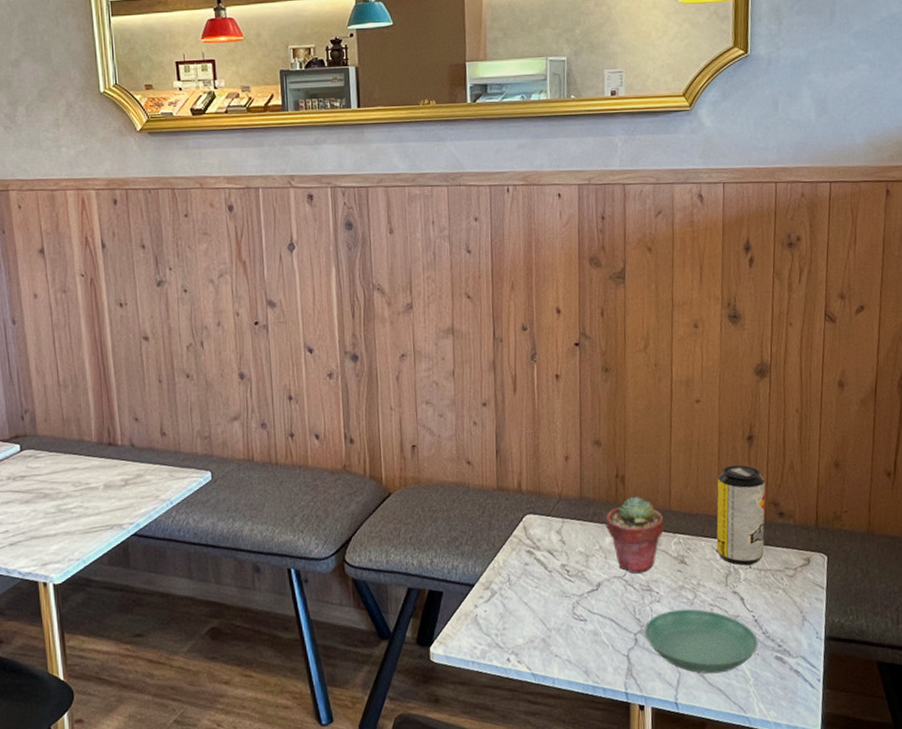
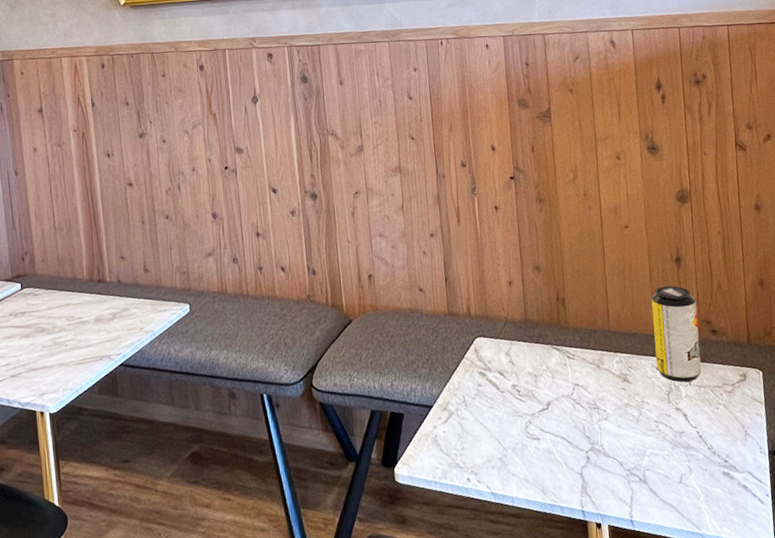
potted succulent: present [605,496,665,574] -> none [550,317,606,393]
saucer: present [644,609,758,674] -> none [595,426,705,491]

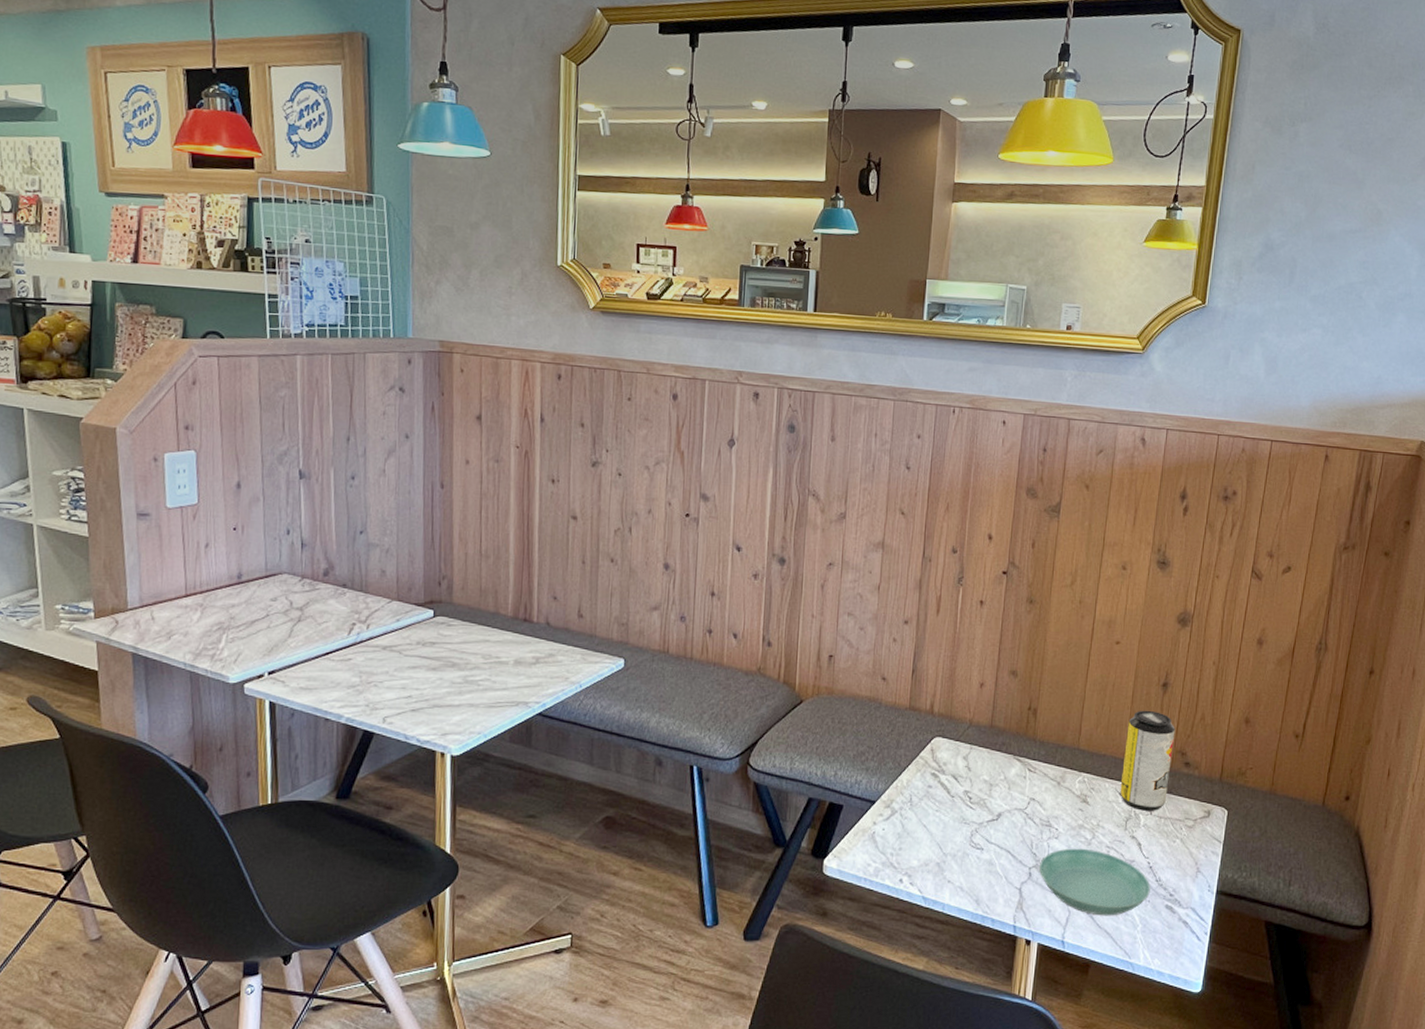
saucer: none [595,426,705,491] -> present [1039,848,1151,916]

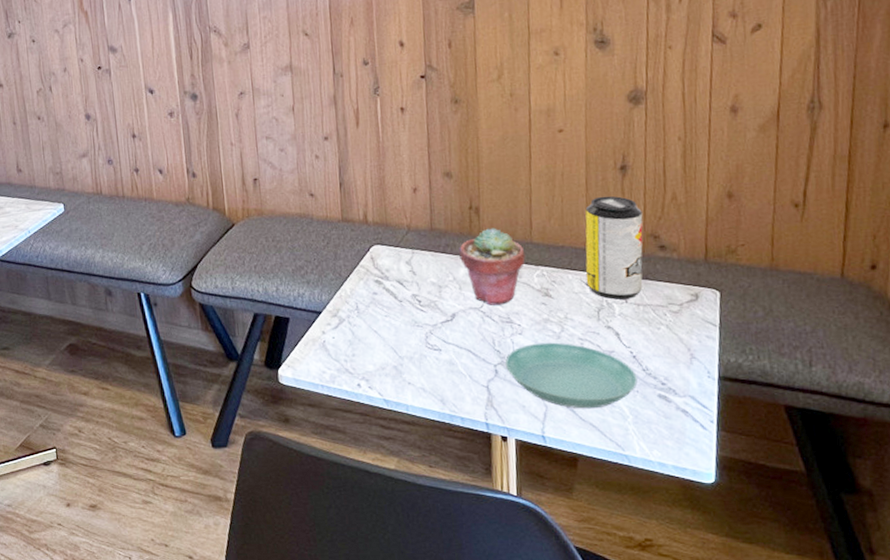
potted succulent: none [1013,730,1071,808] -> present [459,227,525,305]

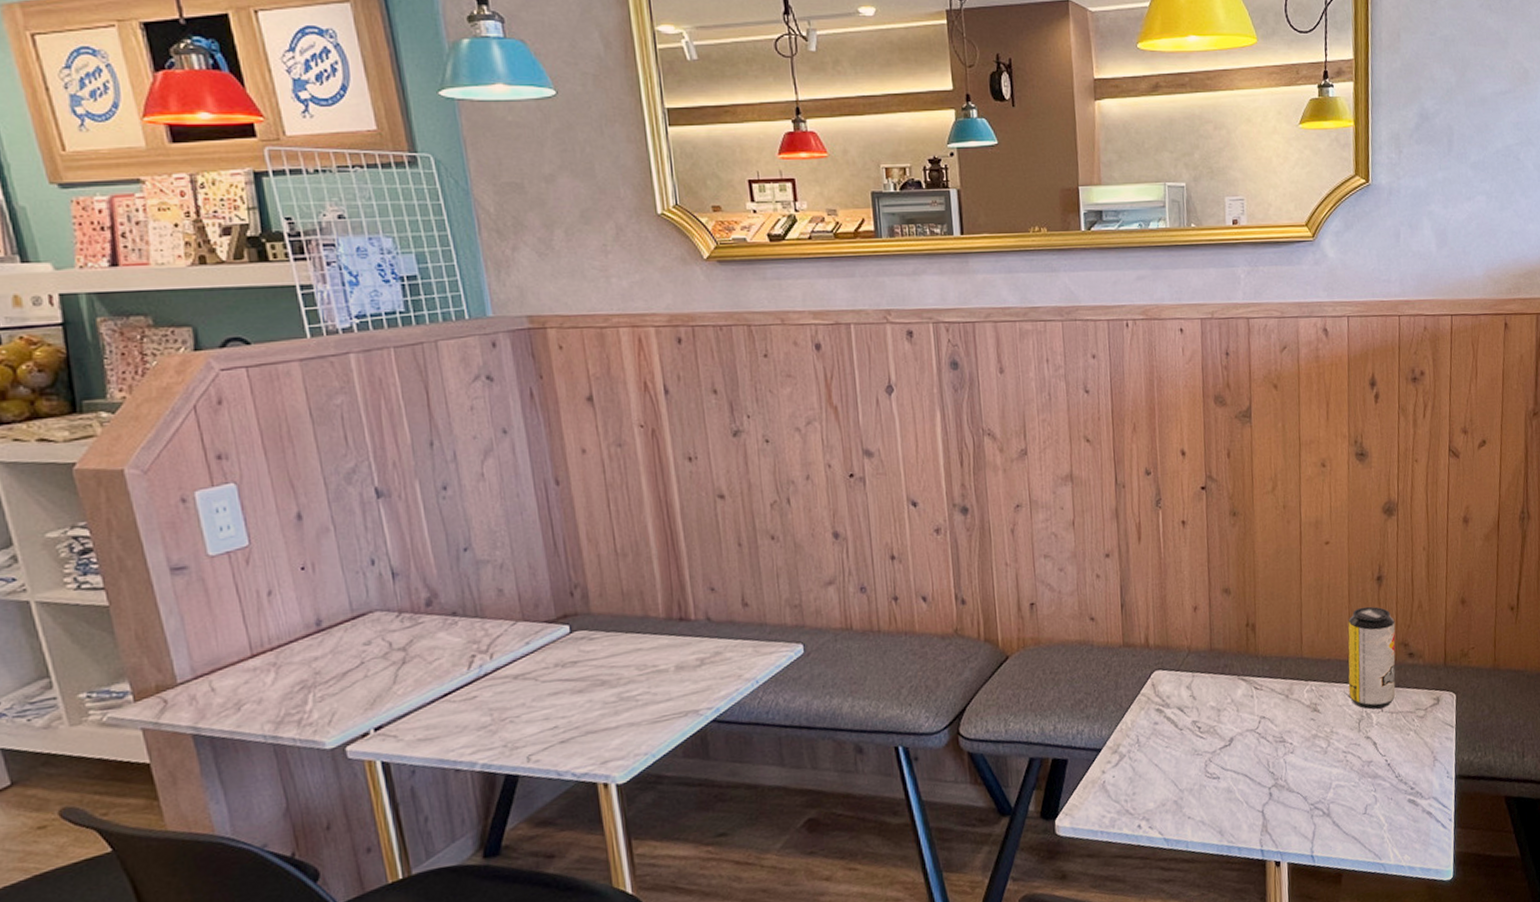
potted succulent: present [459,227,525,305] -> none [1237,644,1297,726]
saucer: present [505,342,638,409] -> none [1279,757,1392,823]

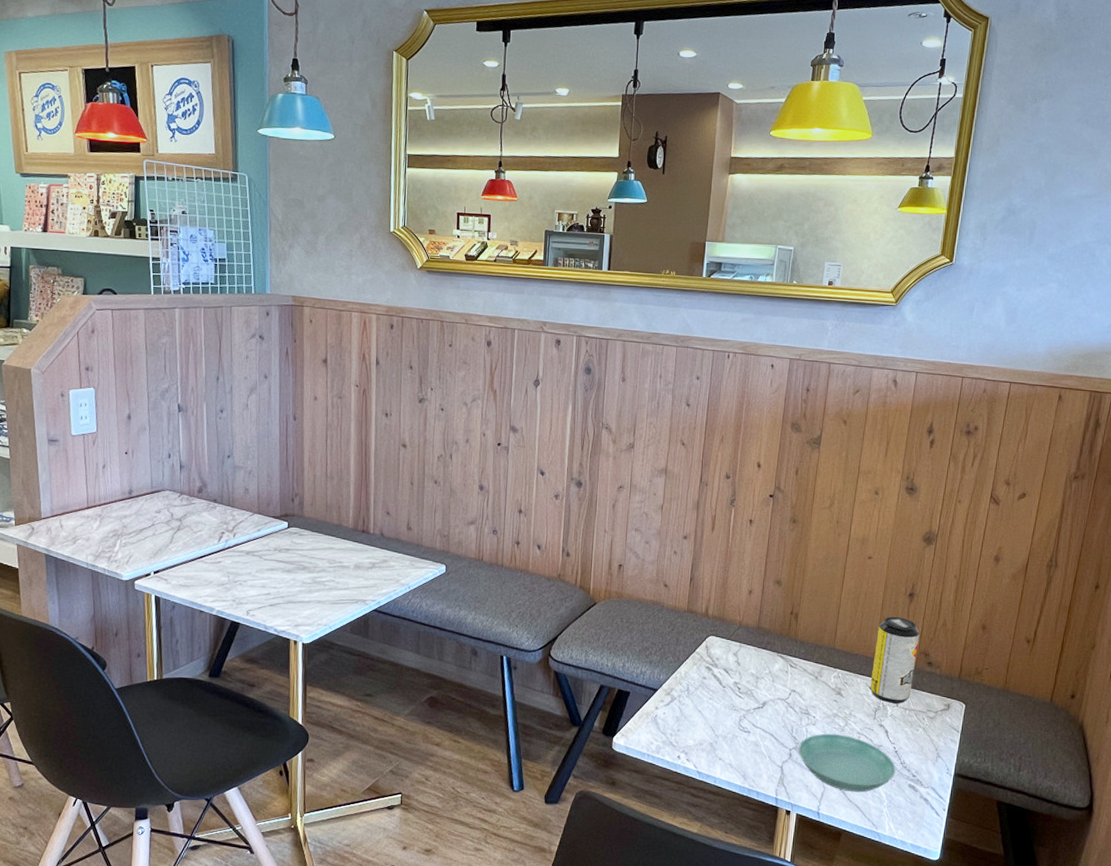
saucer: none [1279,757,1392,823] -> present [799,733,896,792]

